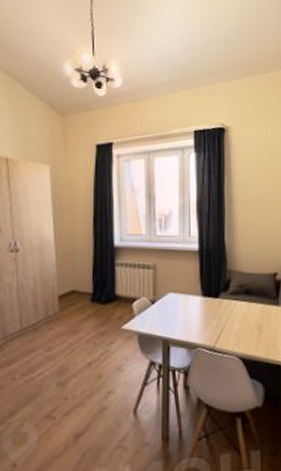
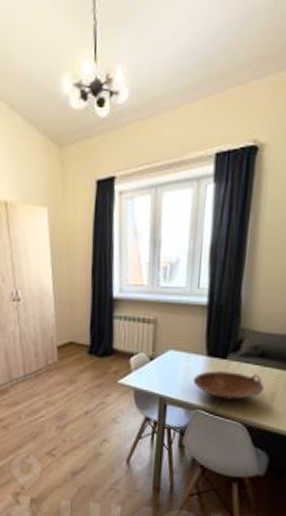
bowl: none [191,308,252,336] -> present [192,370,264,400]

